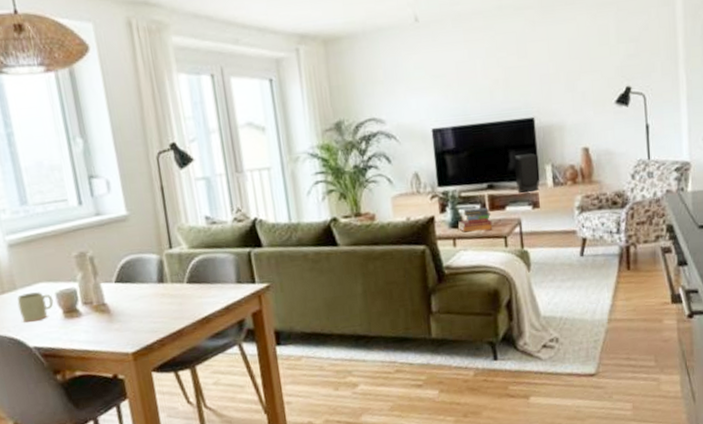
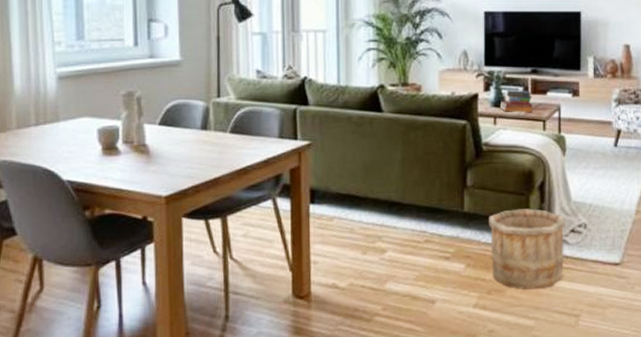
mug: present [17,292,54,322] -> none [57,126,94,155]
wooden bucket: none [458,328,539,409] -> present [489,209,565,289]
speaker: present [514,152,540,193] -> none [558,43,582,80]

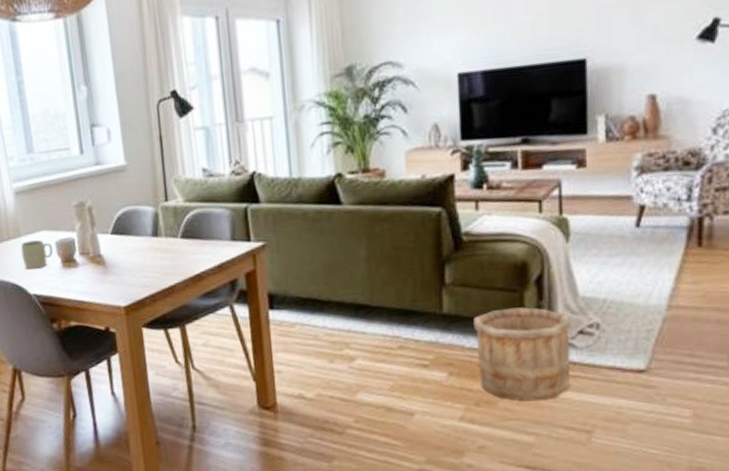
mug: none [57,126,94,155] -> present [20,240,53,269]
books: present [500,90,533,112] -> none [483,165,525,194]

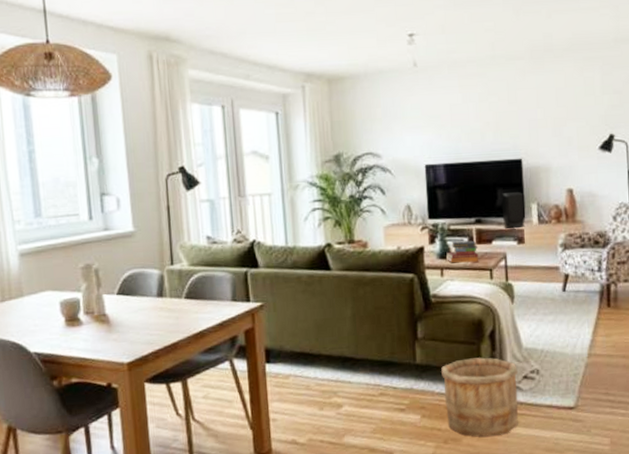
mug: present [20,240,53,269] -> none [23,300,57,328]
books: none [483,165,525,194] -> present [446,240,479,263]
speaker: none [557,100,589,149] -> present [502,191,526,228]

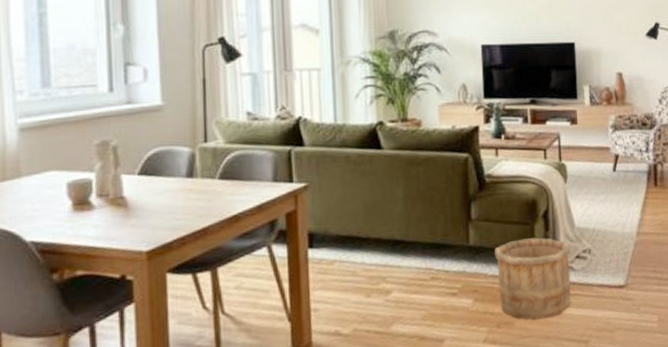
books: present [446,240,479,263] -> none [501,120,533,143]
speaker: present [502,191,526,228] -> none [556,73,578,109]

